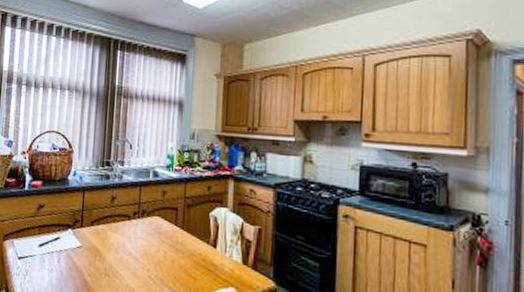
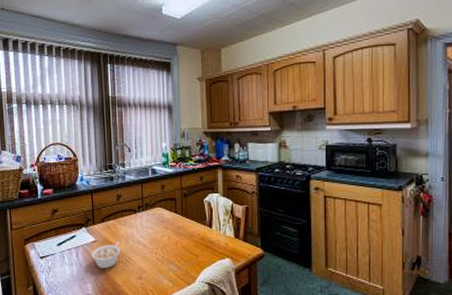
legume: none [74,249,110,281] -> present [91,240,121,268]

